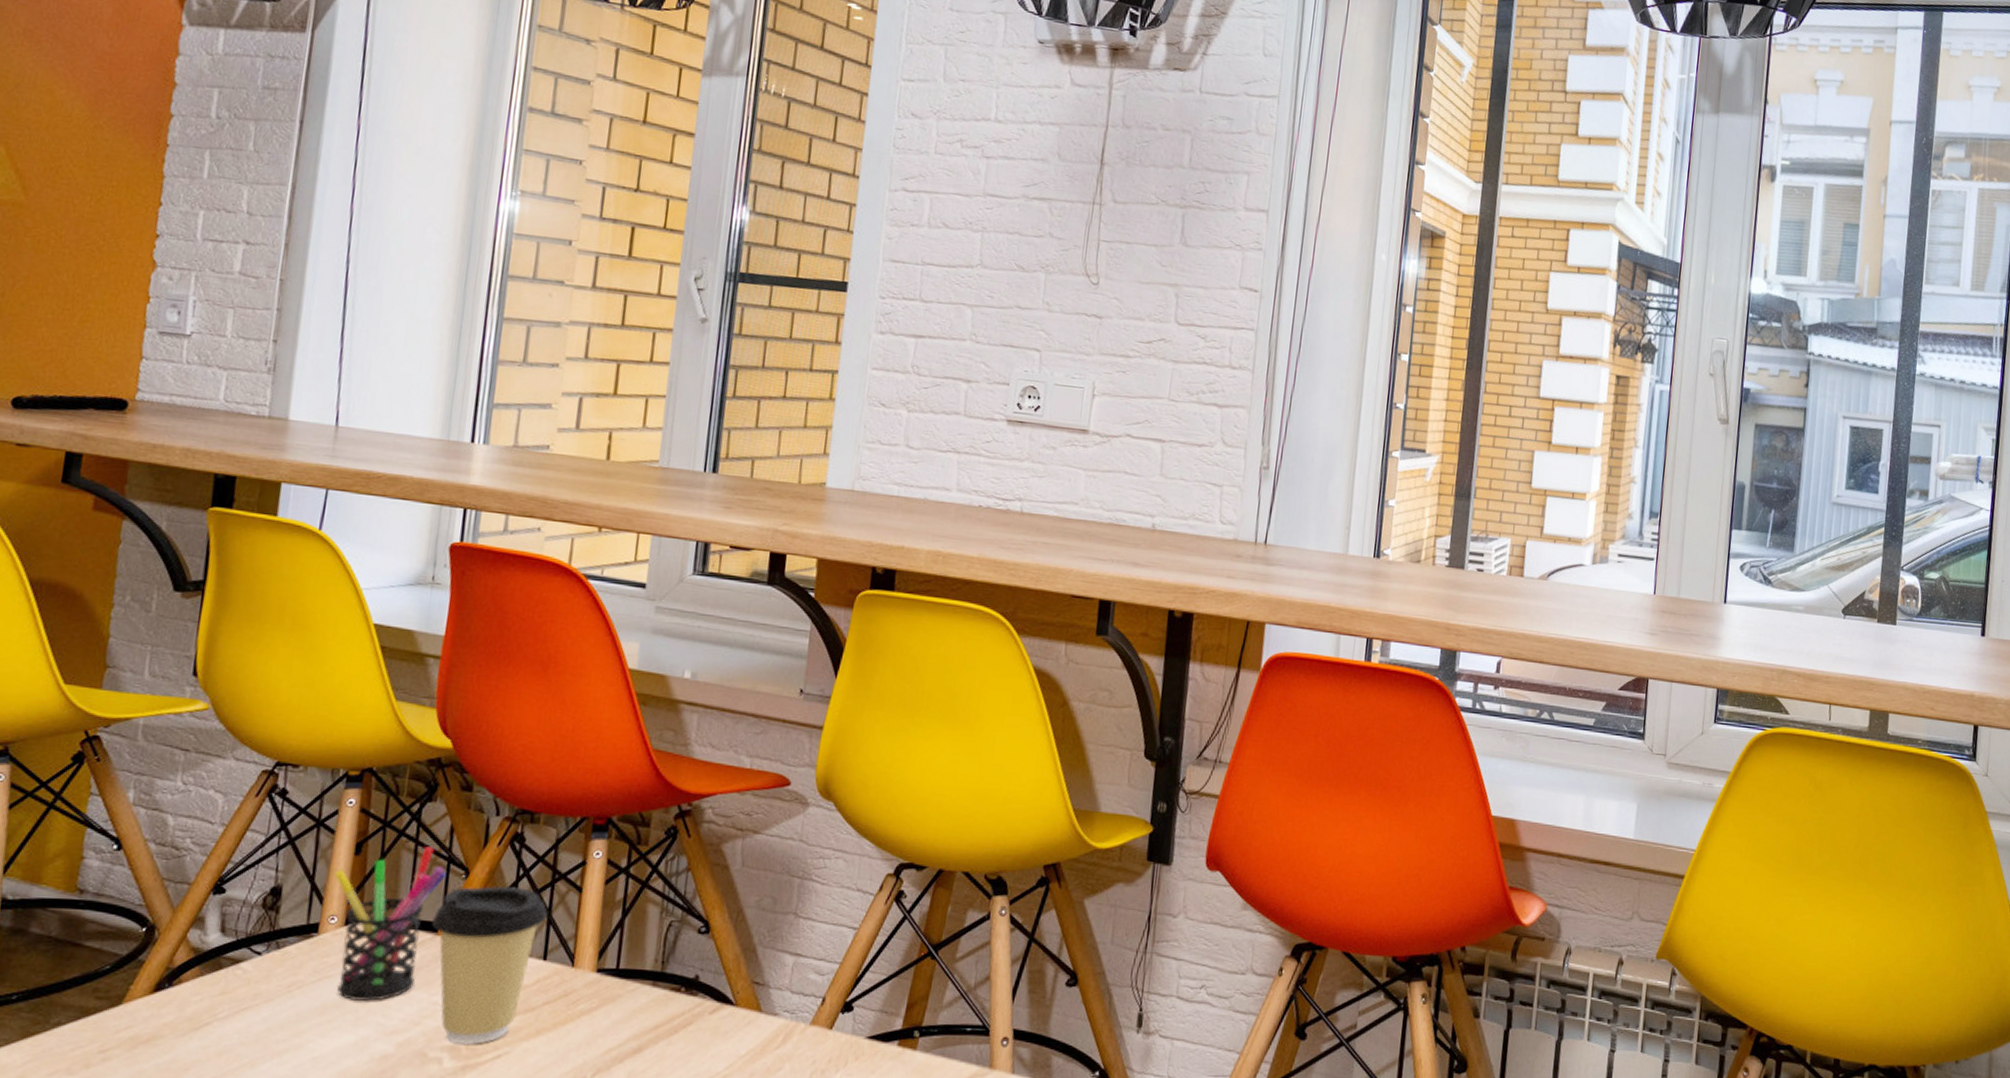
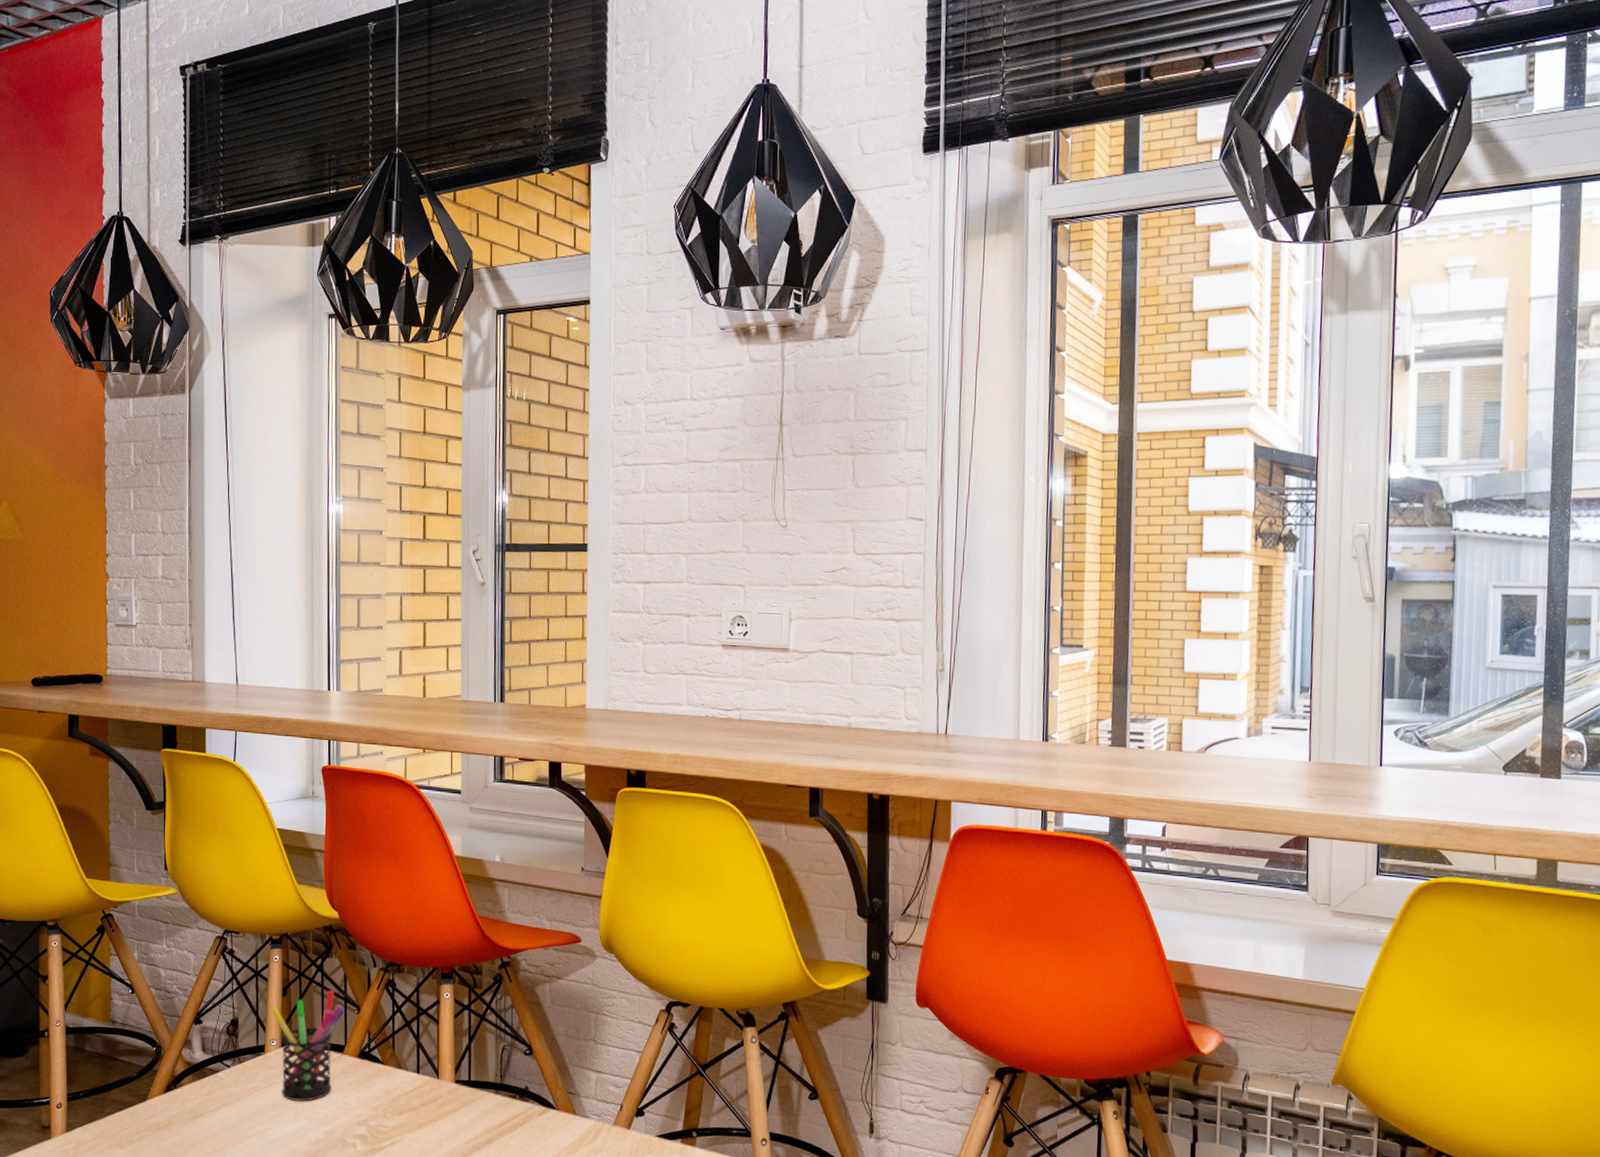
coffee cup: present [431,885,548,1044] -> none [338,1018,417,1134]

